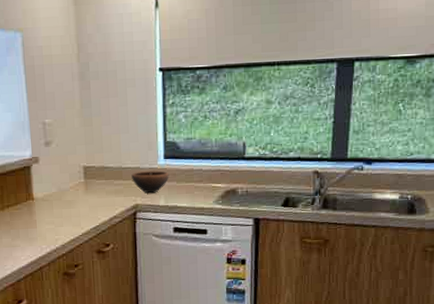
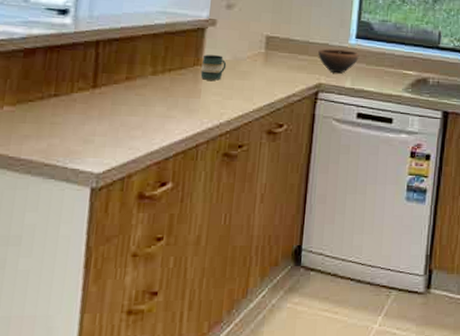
mug: none [32,189,54,212] -> present [200,55,227,81]

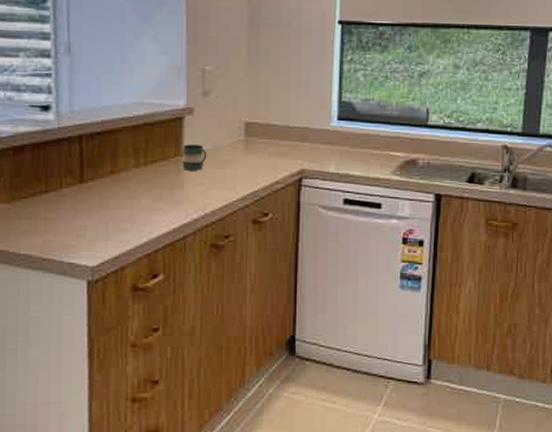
bowl: present [318,48,359,74] -> none [299,132,342,158]

